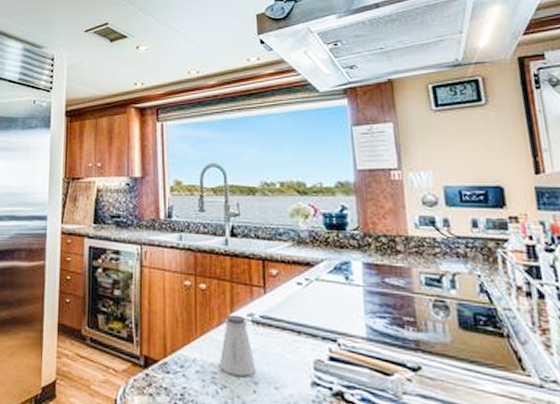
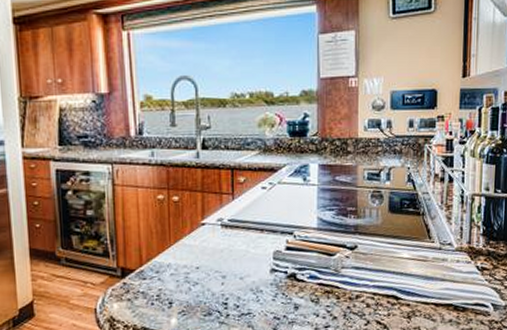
saltshaker: present [219,314,256,376] -> none [191,221,224,273]

